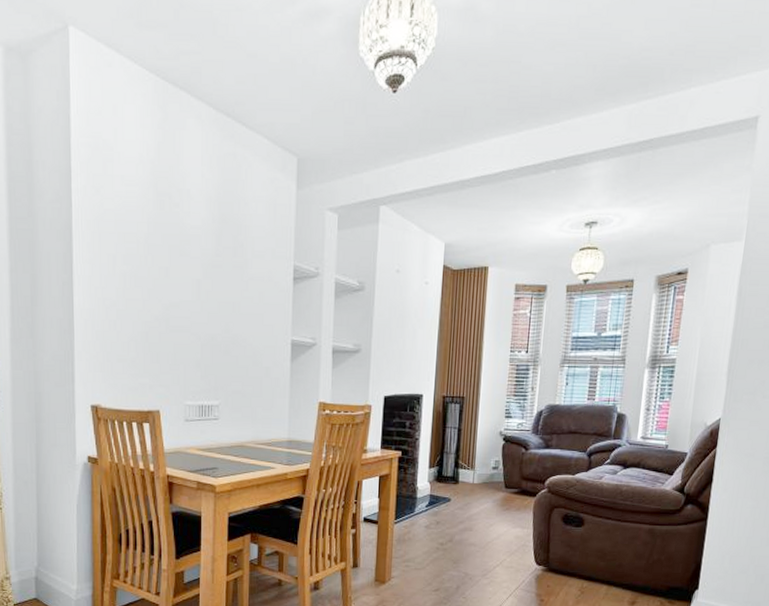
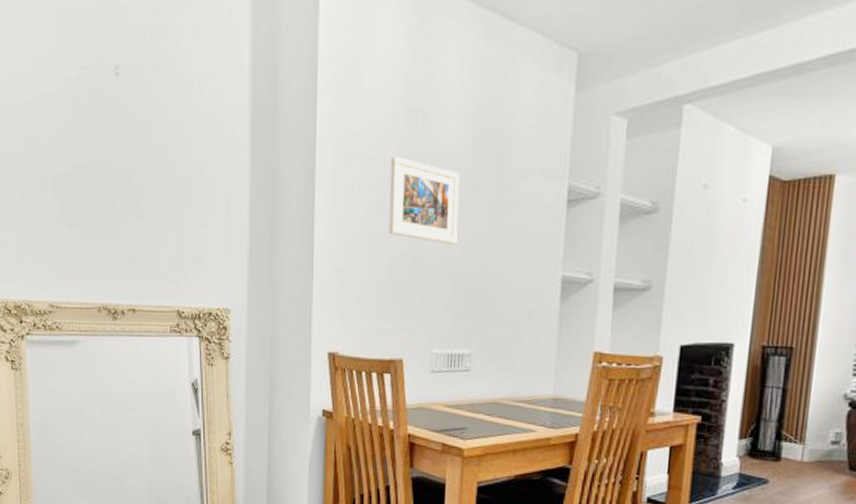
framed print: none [142,233,204,312] -> present [389,156,460,244]

